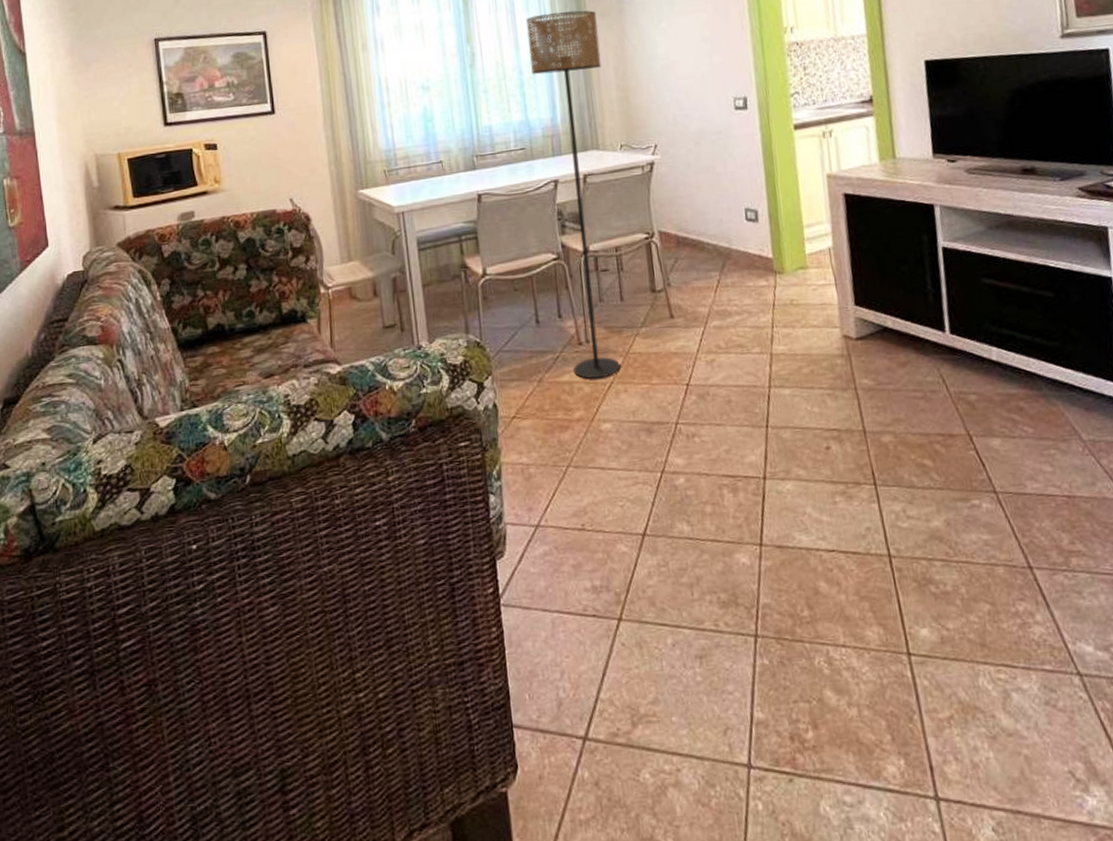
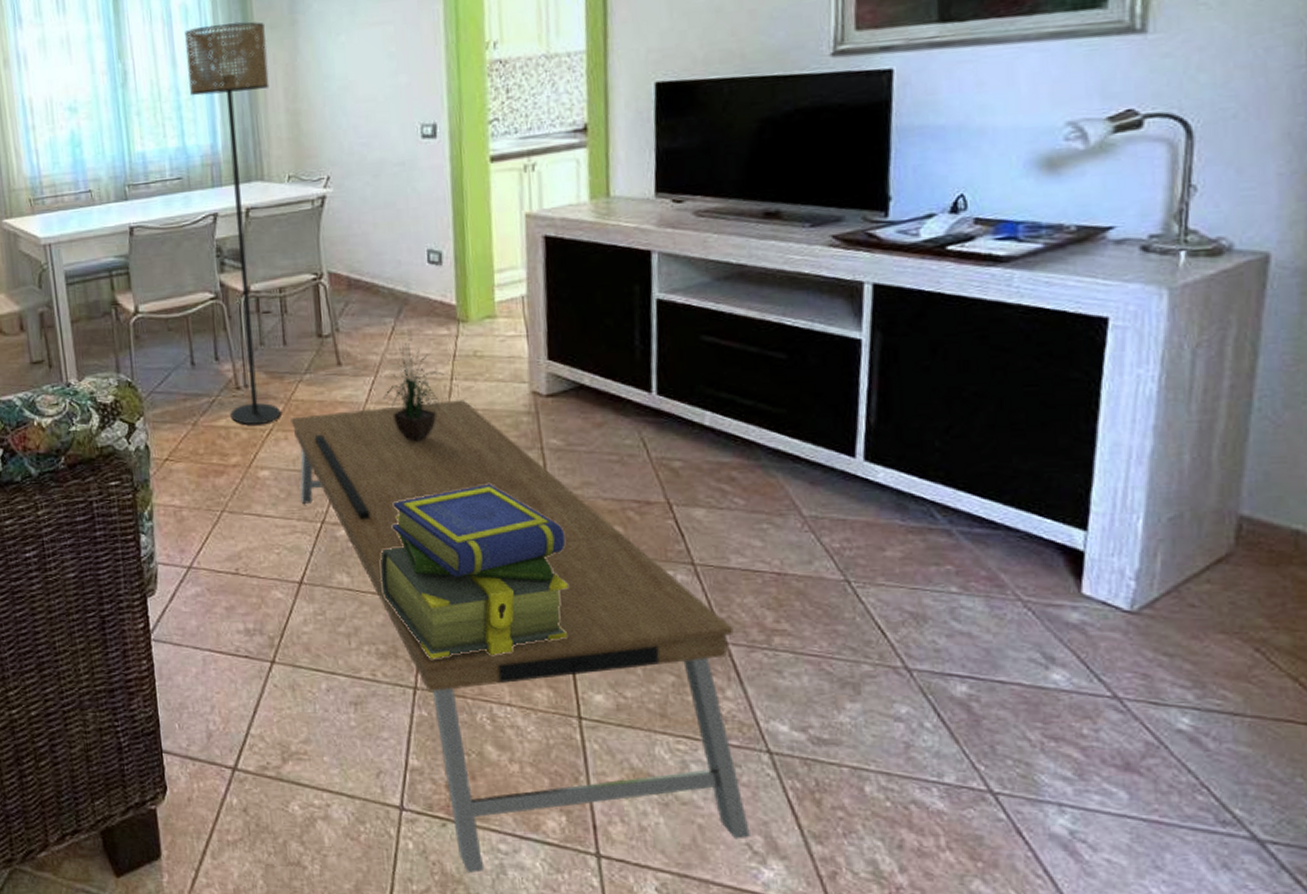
coffee table: none [629,345,1072,832] -> present [290,398,750,874]
potted plant: none [711,284,767,389] -> present [382,332,445,443]
stack of books: none [717,425,891,604] -> present [380,484,568,659]

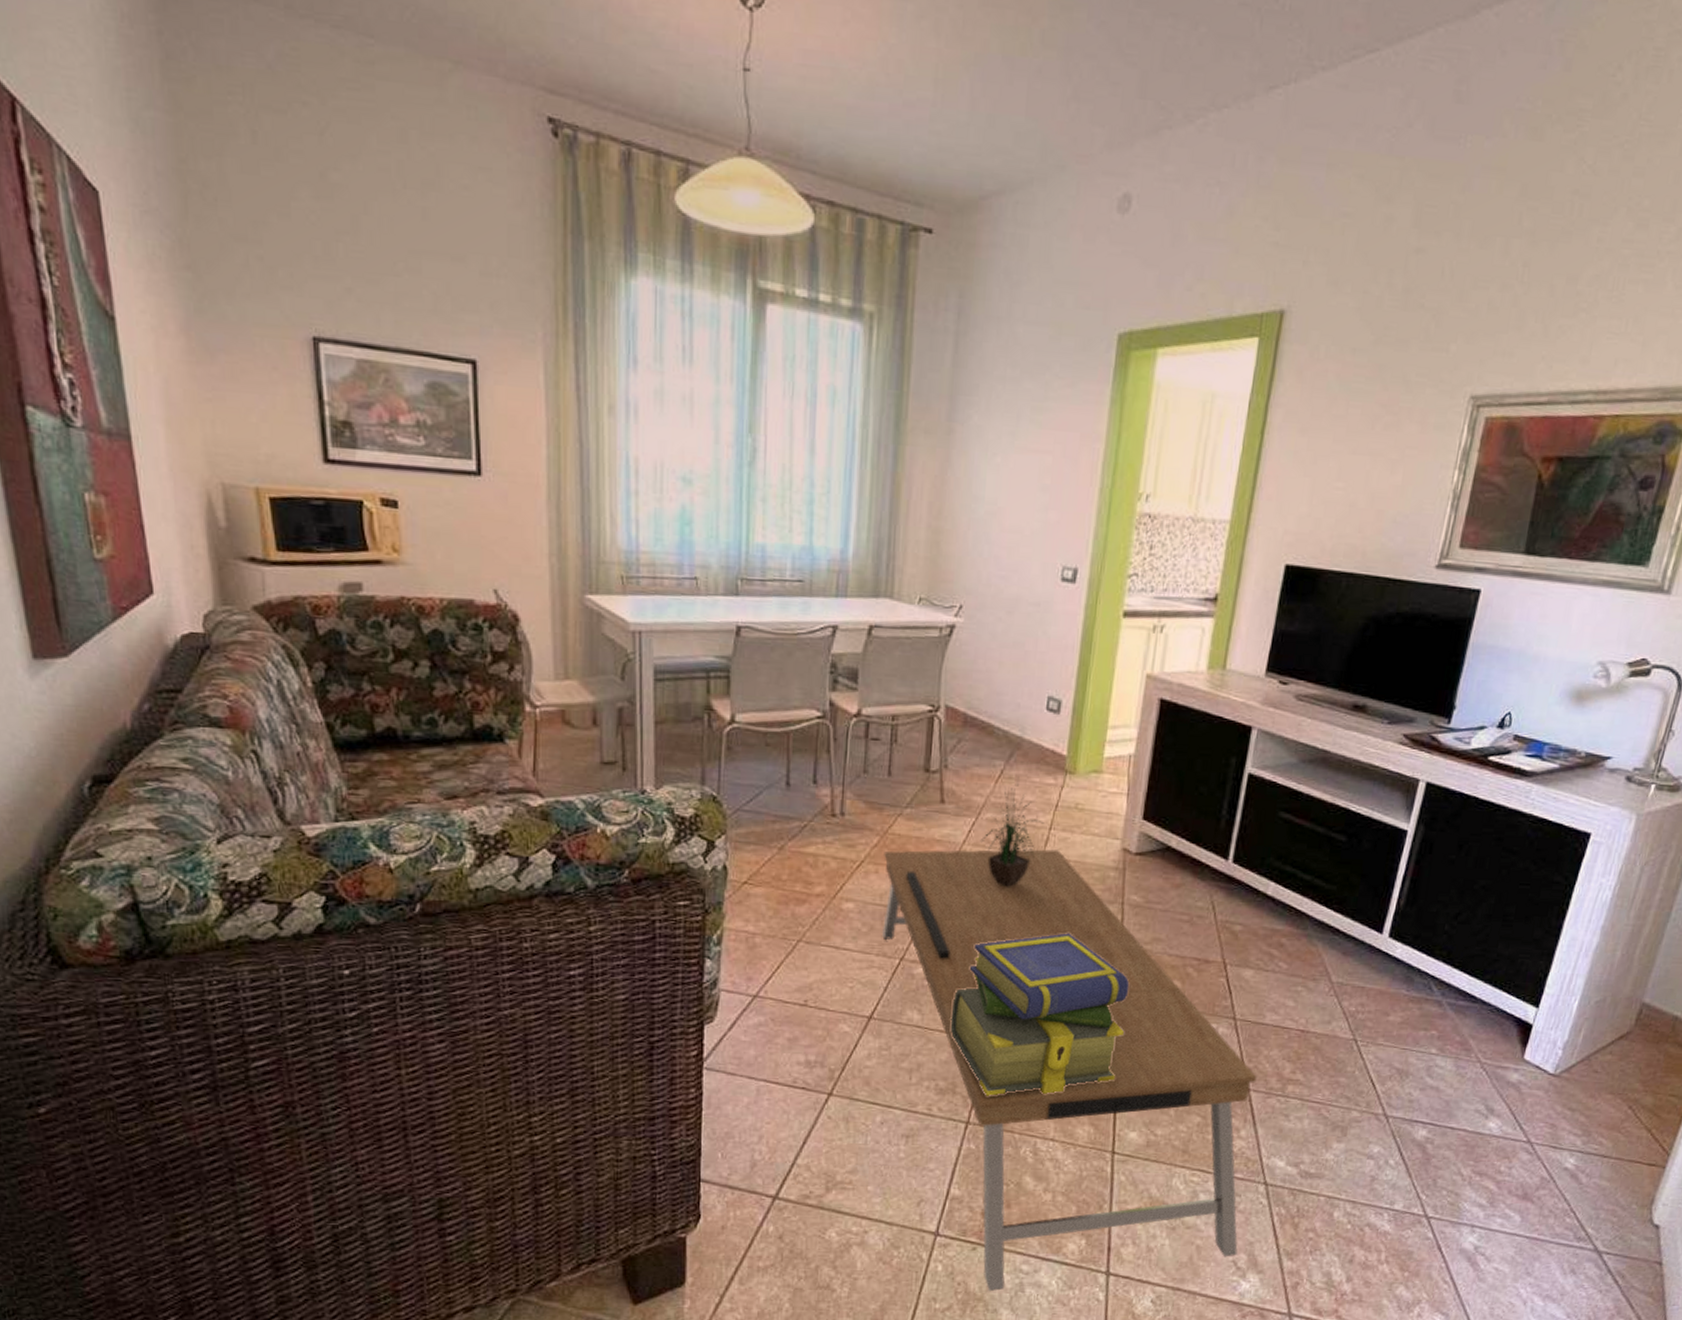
floor lamp: present [185,21,281,425] -> none [821,415,918,856]

